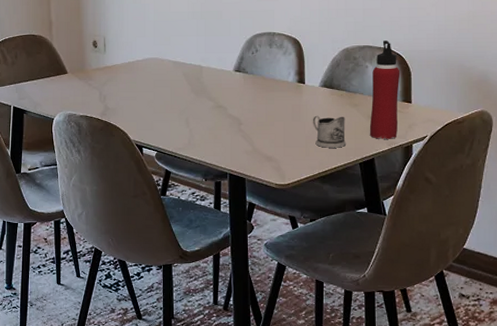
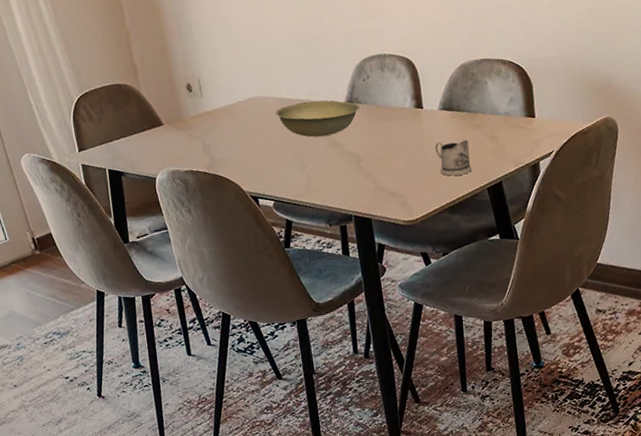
bowl: none [168,66,246,98] -> present [275,100,360,137]
water bottle: present [369,40,401,139] -> none [492,51,524,160]

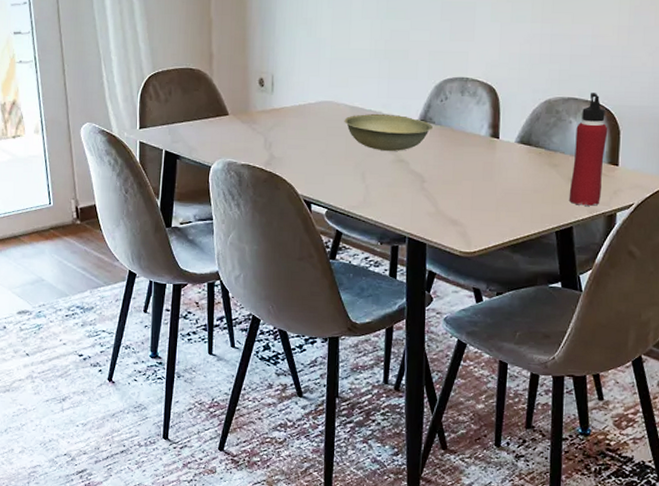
tea glass holder: present [434,139,472,176] -> none [505,175,543,213]
water bottle: none [492,51,524,160] -> present [569,93,608,206]

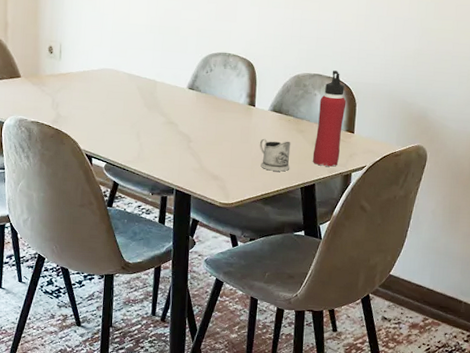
bowl: present [344,113,433,151] -> none [122,81,199,115]
tea glass holder: none [505,175,543,213] -> present [259,138,291,172]

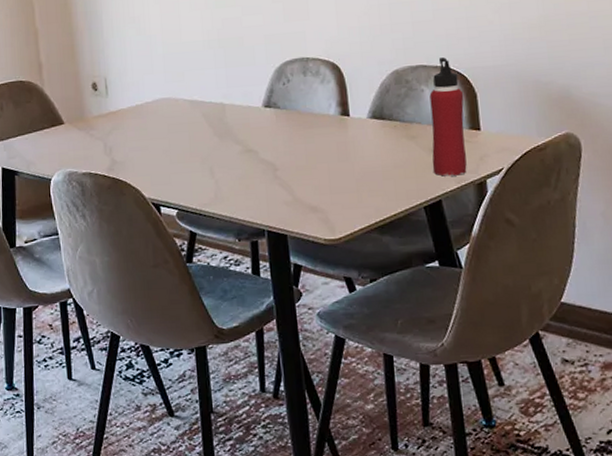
tea glass holder: present [259,138,291,172] -> none [362,152,405,192]

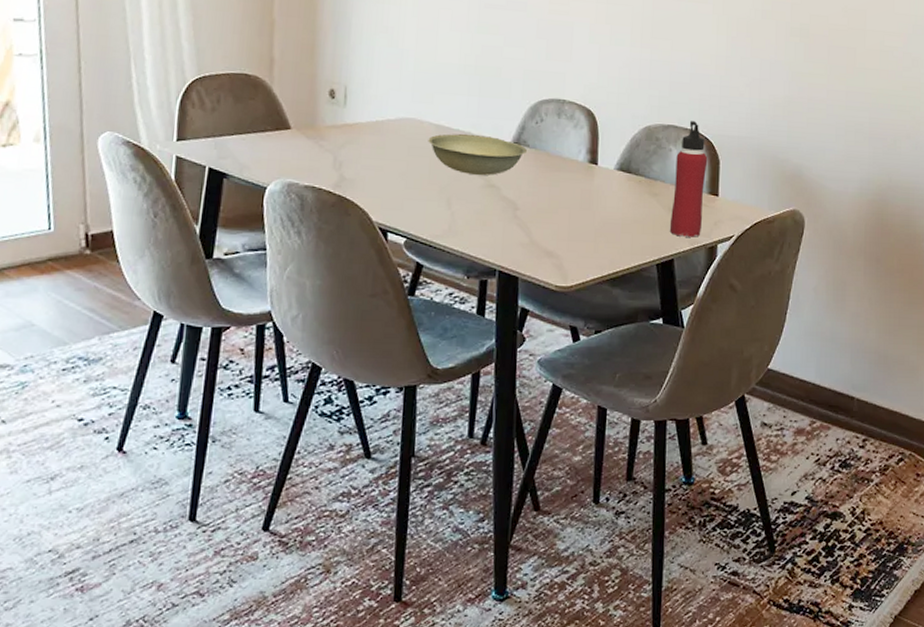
bowl: none [184,104,278,143] -> present [428,133,527,175]

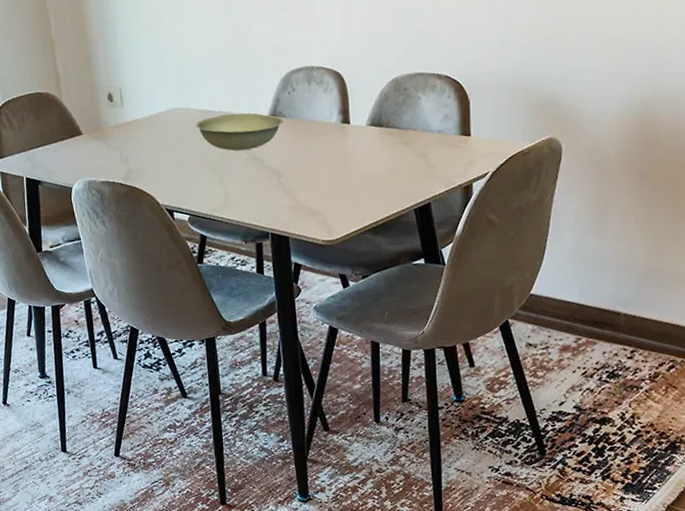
water bottle: present [669,121,708,237] -> none [424,65,458,181]

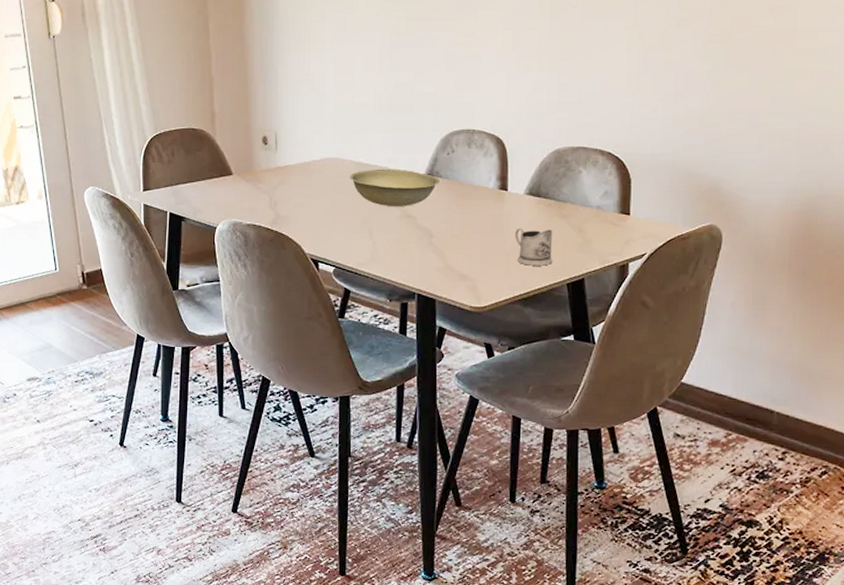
tea glass holder: none [360,157,398,196] -> present [514,228,553,266]

